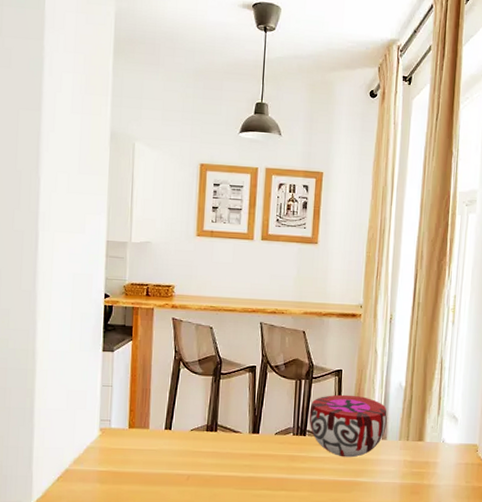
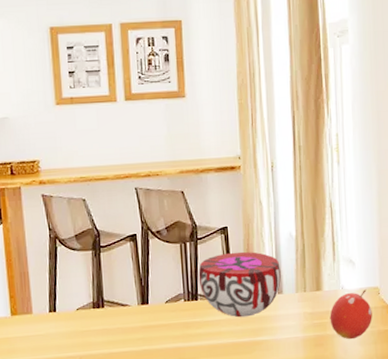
fruit: none [428,445,469,491] -> present [330,289,372,339]

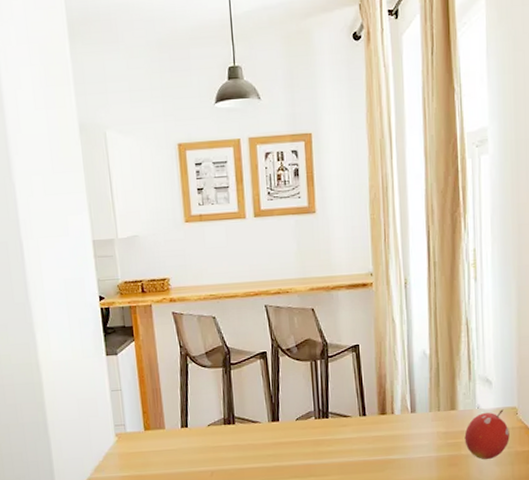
decorative bowl: present [198,251,281,318] -> none [329,370,414,436]

